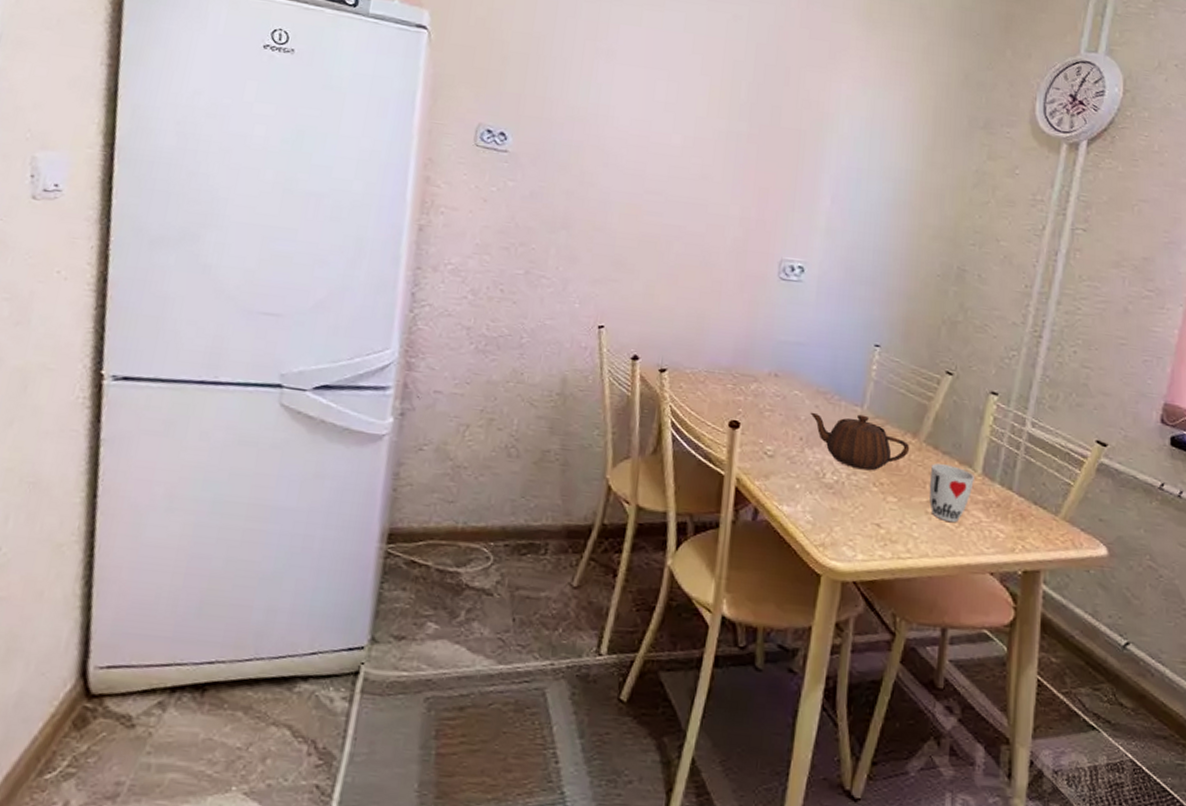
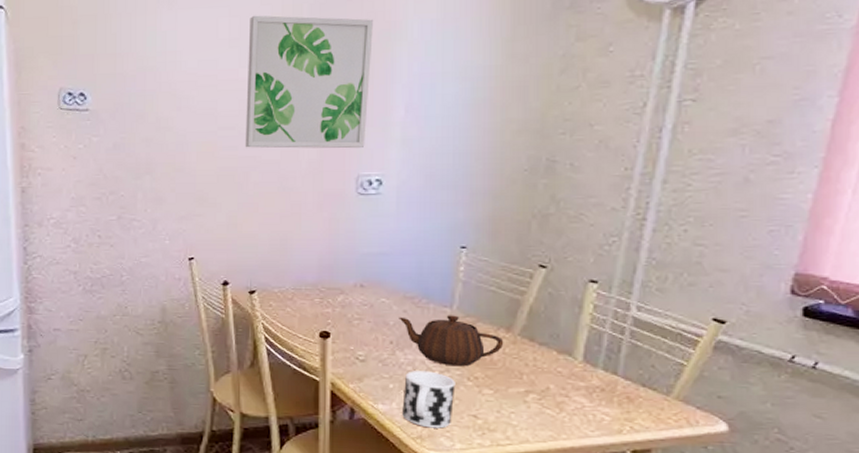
wall art: none [670,83,807,233] -> present [245,15,373,149]
cup: none [806,471,861,537] -> present [402,371,456,429]
cup: present [929,463,974,523] -> none [526,355,575,410]

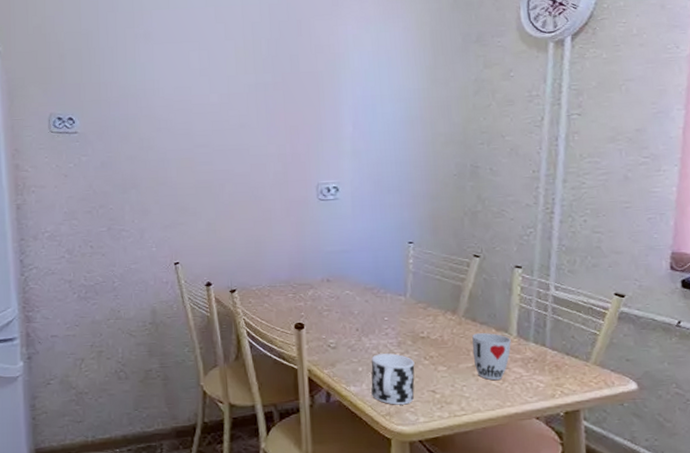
wall art: present [245,15,373,149] -> none [216,48,322,163]
teapot: present [399,315,504,367] -> none [362,302,452,348]
cup: none [526,355,575,410] -> present [472,333,511,381]

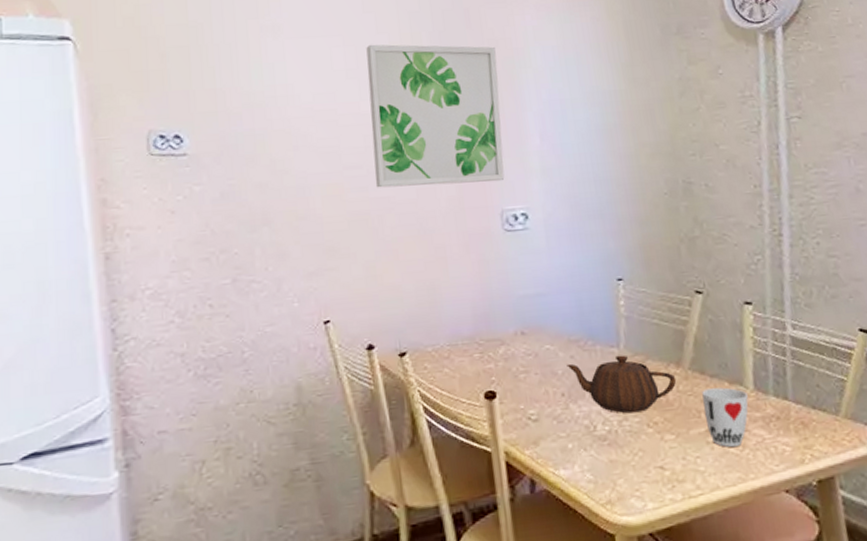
wall art: none [216,48,322,163] -> present [366,44,505,188]
teapot: none [362,302,452,348] -> present [566,355,677,414]
cup: present [371,353,415,405] -> none [583,422,639,490]

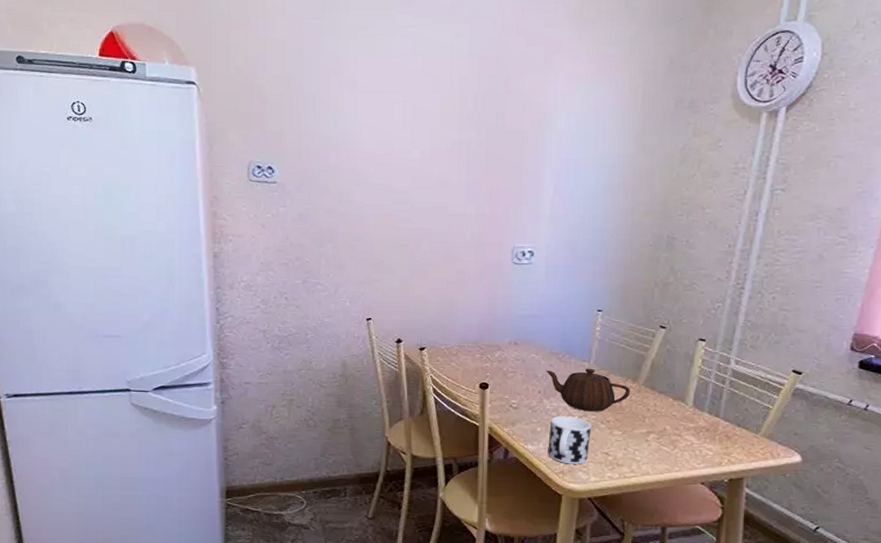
wall art: present [366,44,505,188] -> none [416,102,528,224]
cup: none [583,422,639,490] -> present [548,416,591,465]
cup: present [702,387,748,448] -> none [648,401,686,447]

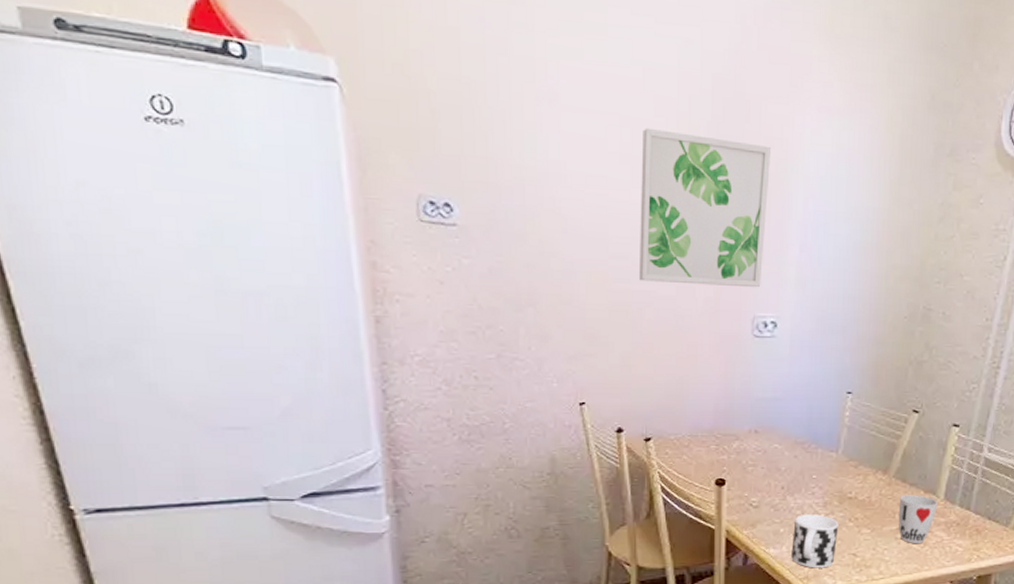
wall art: none [416,102,528,224] -> present [638,127,771,288]
teapot: present [546,368,631,412] -> none [790,459,881,509]
cup: none [648,401,686,447] -> present [898,495,937,544]

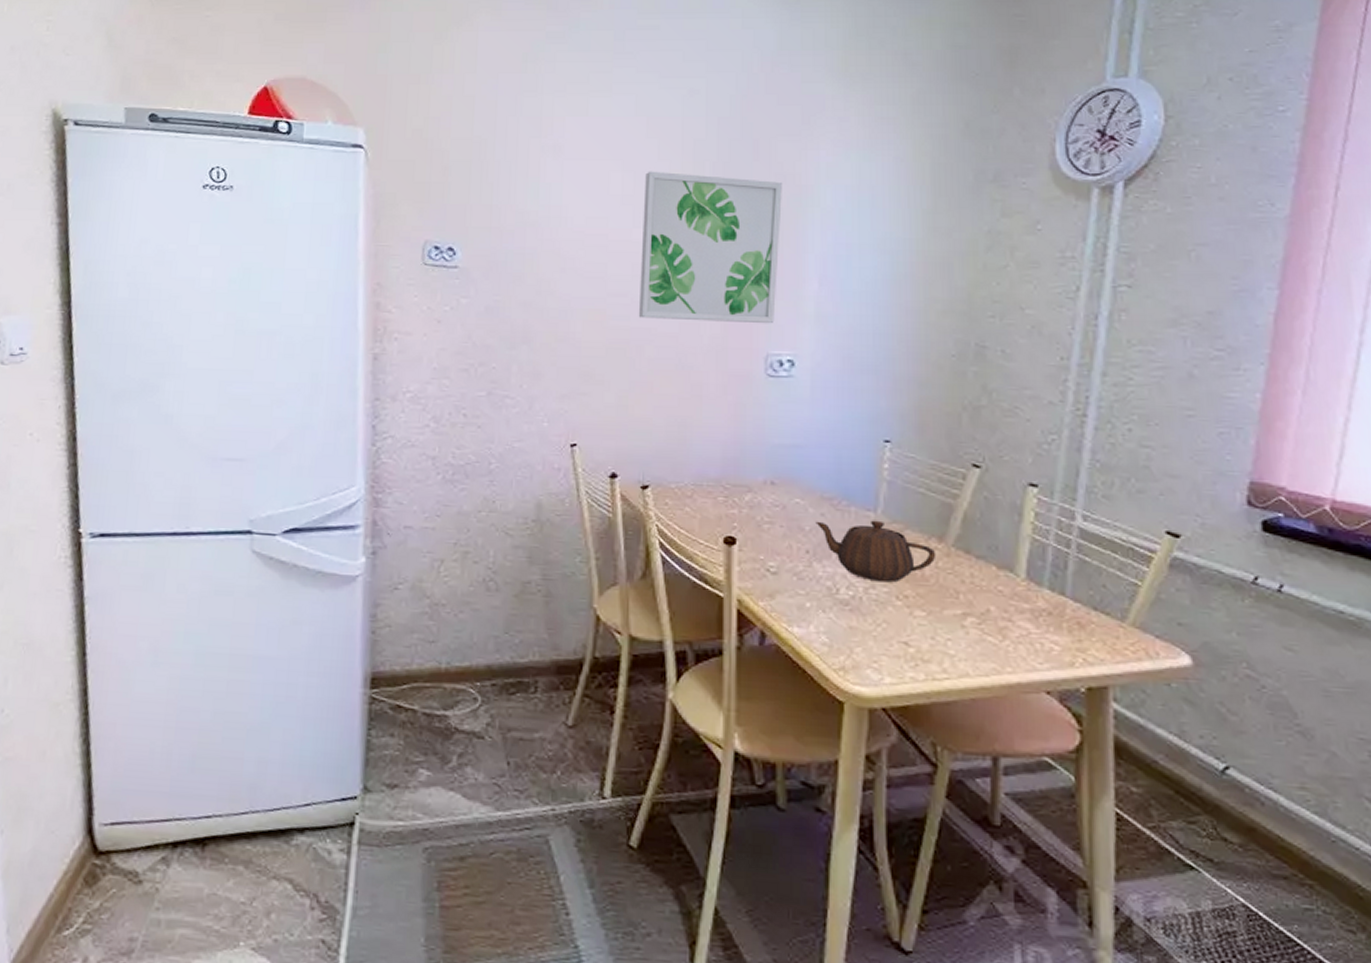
teapot: none [790,459,881,509] -> present [815,520,937,583]
cup: present [791,514,839,568] -> none [821,586,883,658]
cup: present [898,495,937,544] -> none [963,570,1017,637]

